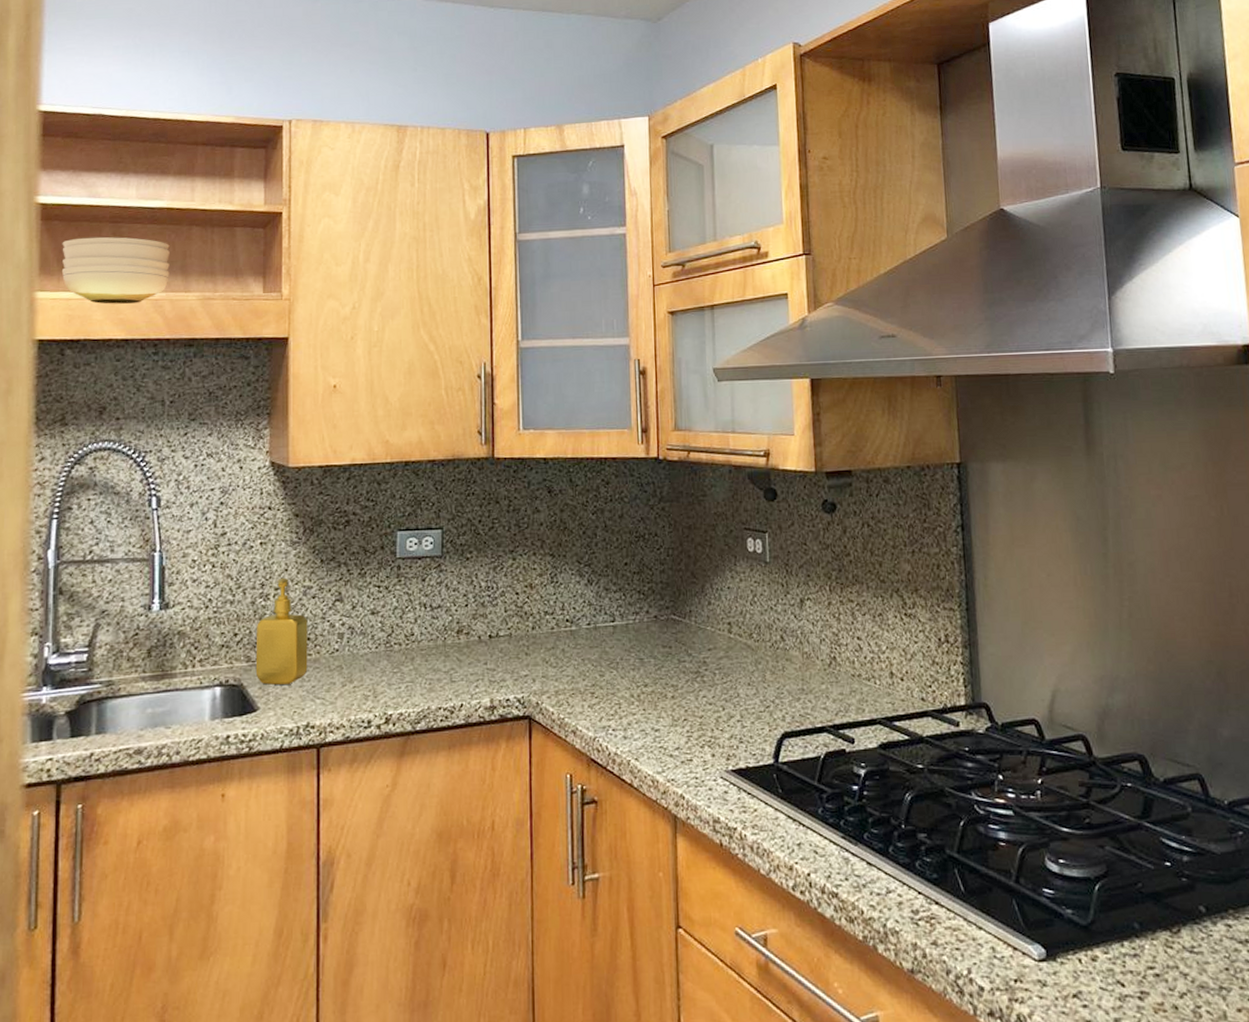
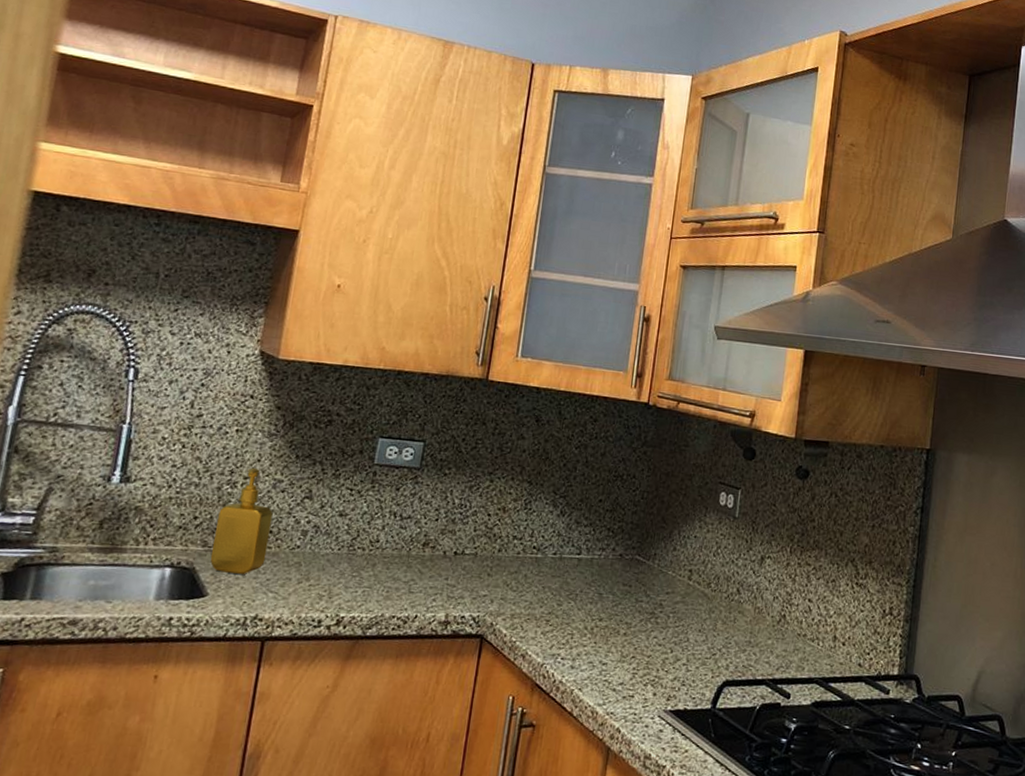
bowl: present [61,237,171,305] -> none [70,94,191,171]

